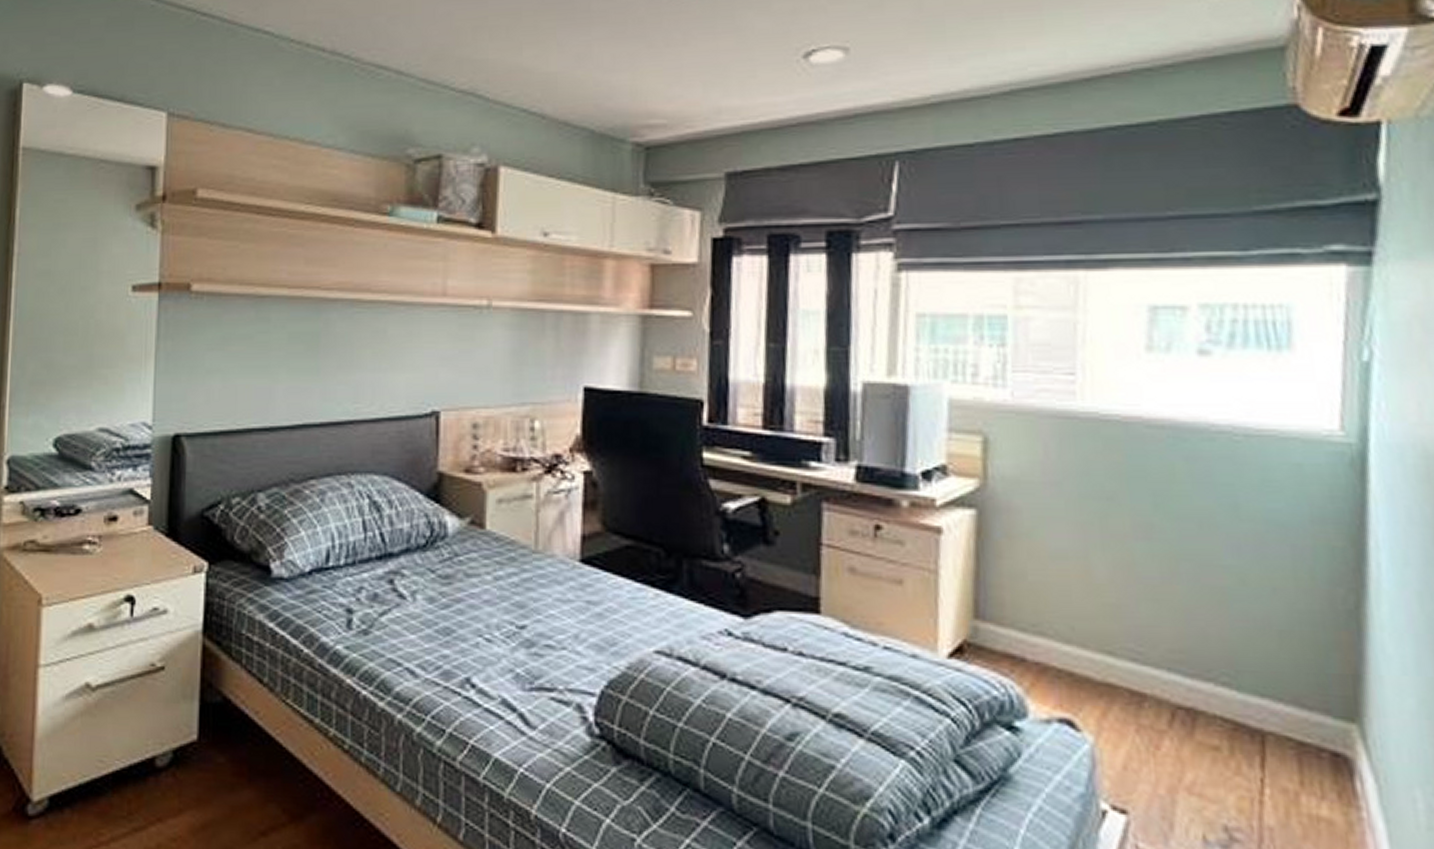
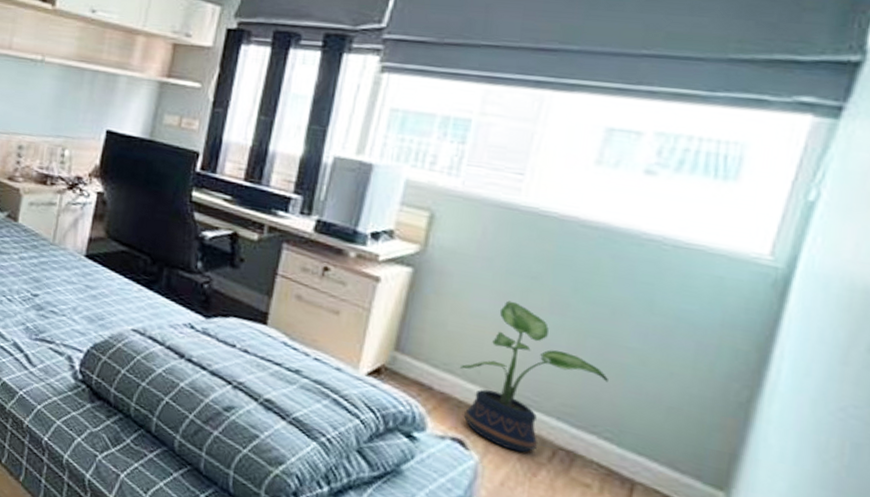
potted plant: none [1051,531,1212,722] -> present [460,300,608,453]

